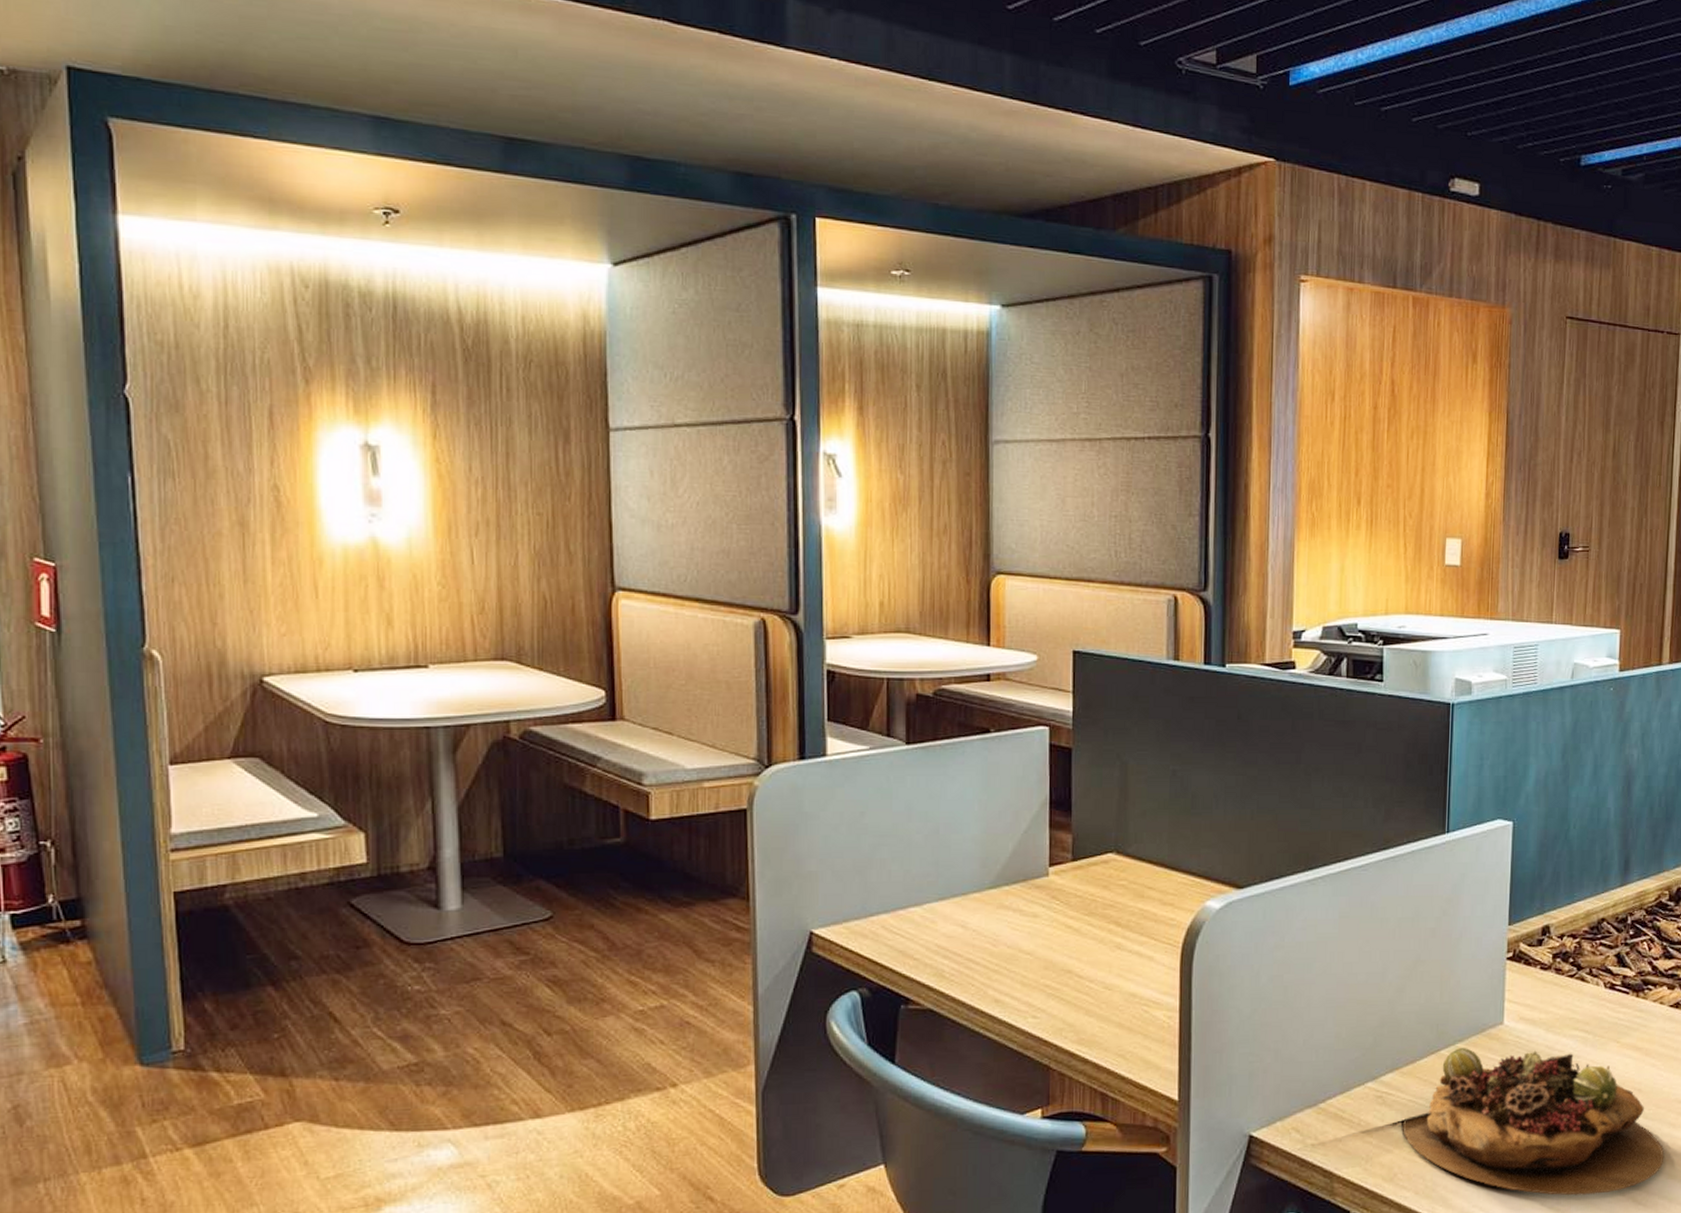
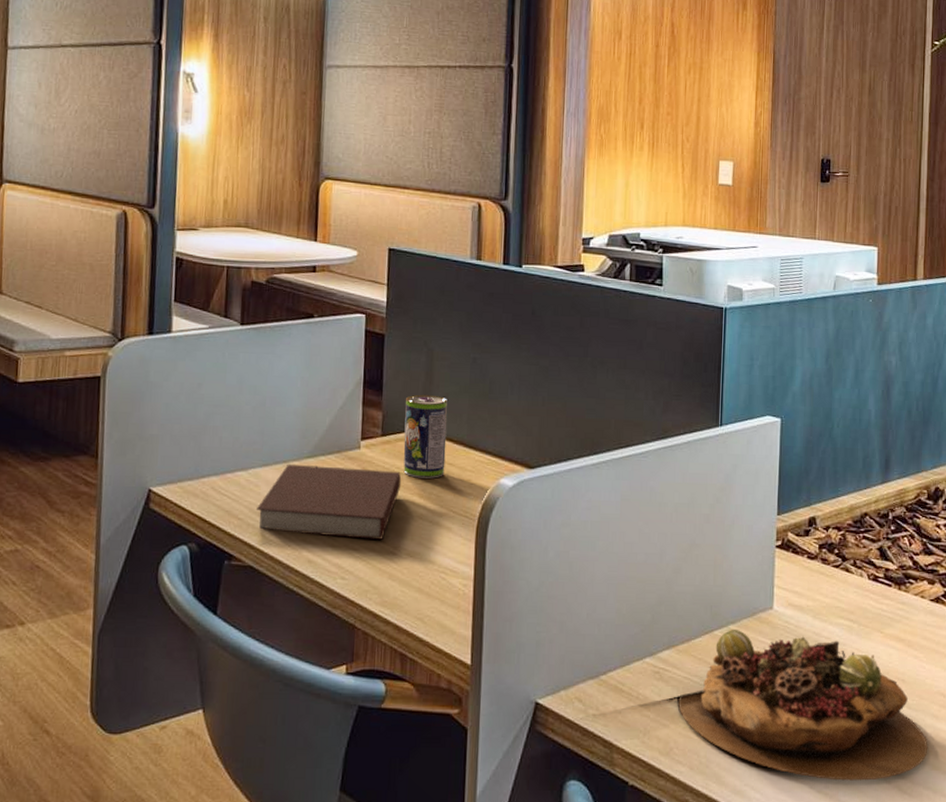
notebook: none [934,896,1096,974] -> present [257,463,402,540]
beverage can: none [1097,813,1146,905] -> present [403,394,447,479]

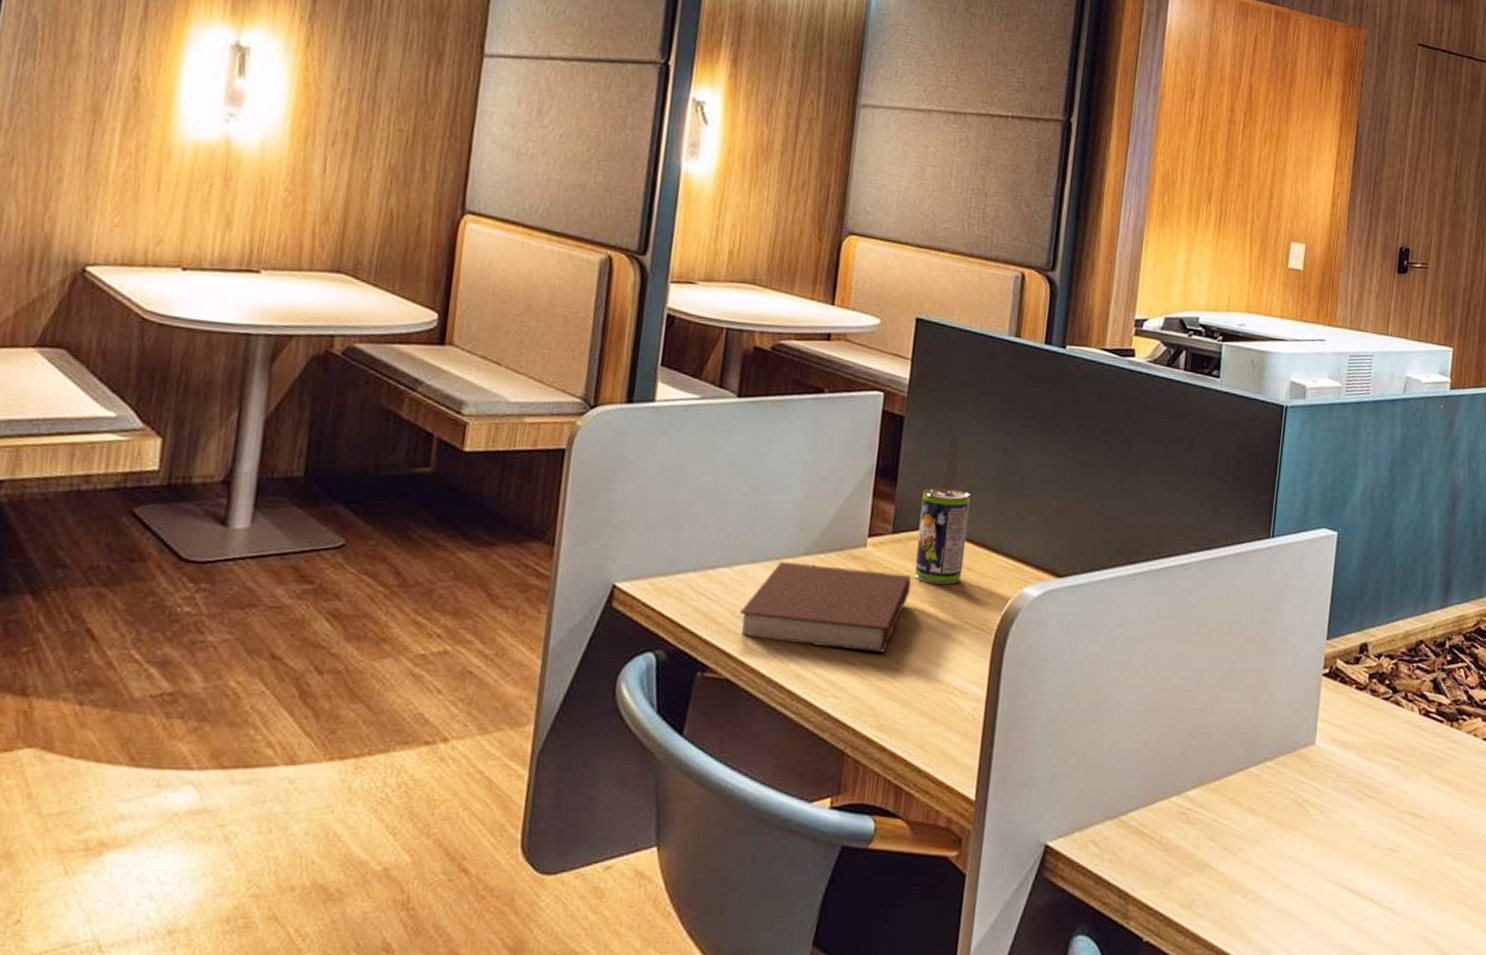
succulent plant: present [677,629,928,781] -> none [1204,765,1471,939]

